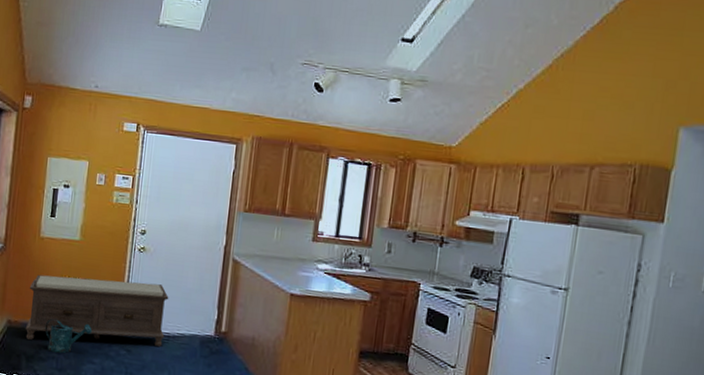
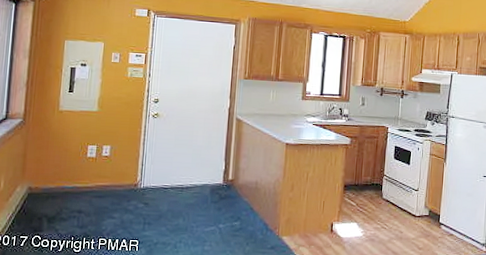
bench: present [25,274,169,347] -> none [46,143,182,203]
watering can: present [44,318,92,353] -> none [65,182,111,212]

